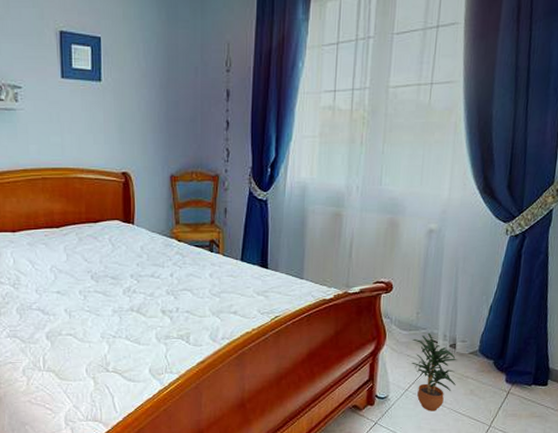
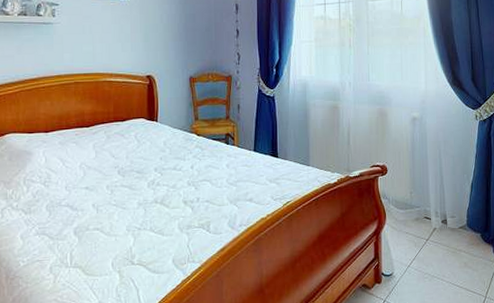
potted plant: present [411,332,457,411] -> none [409,210,451,286]

